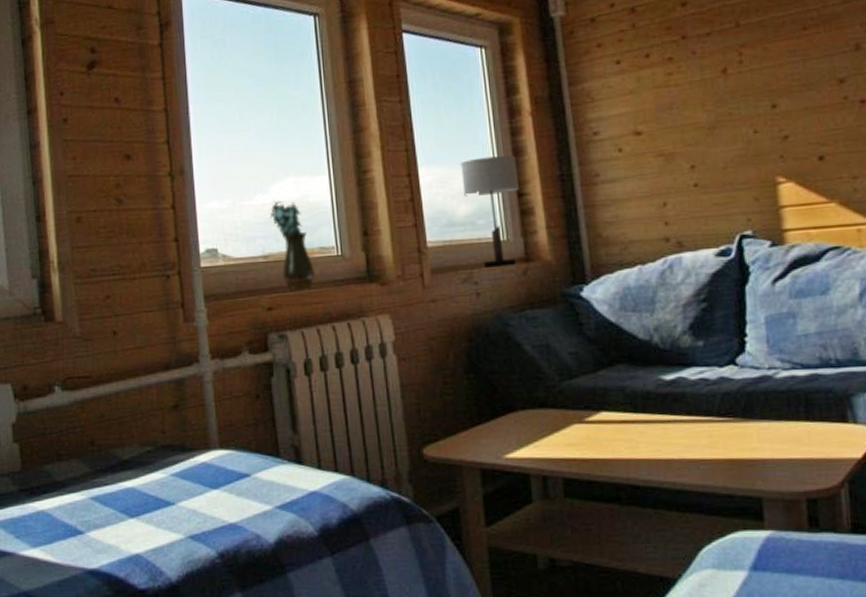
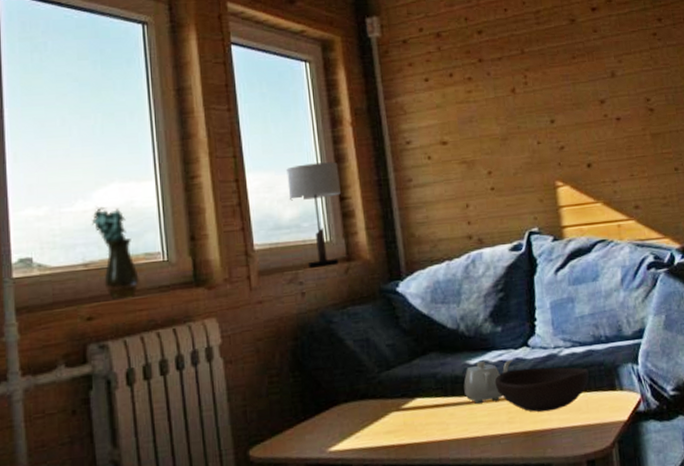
teapot: none [656,378,717,423] -> present [463,359,513,404]
bowl: none [694,389,813,440] -> present [494,367,590,412]

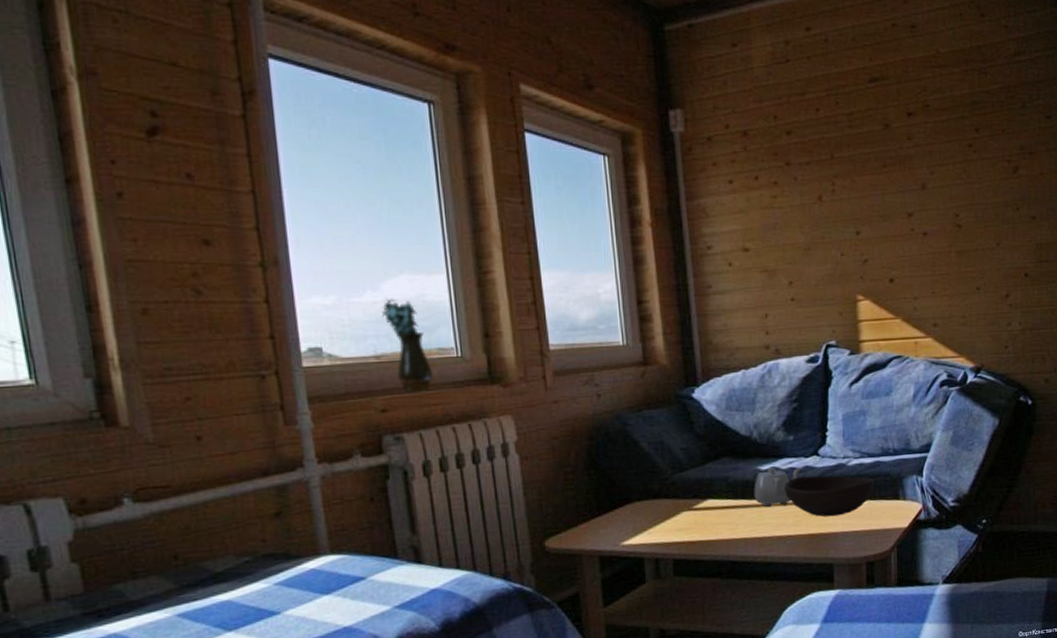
table lamp: present [286,161,342,268] -> none [583,263,640,371]

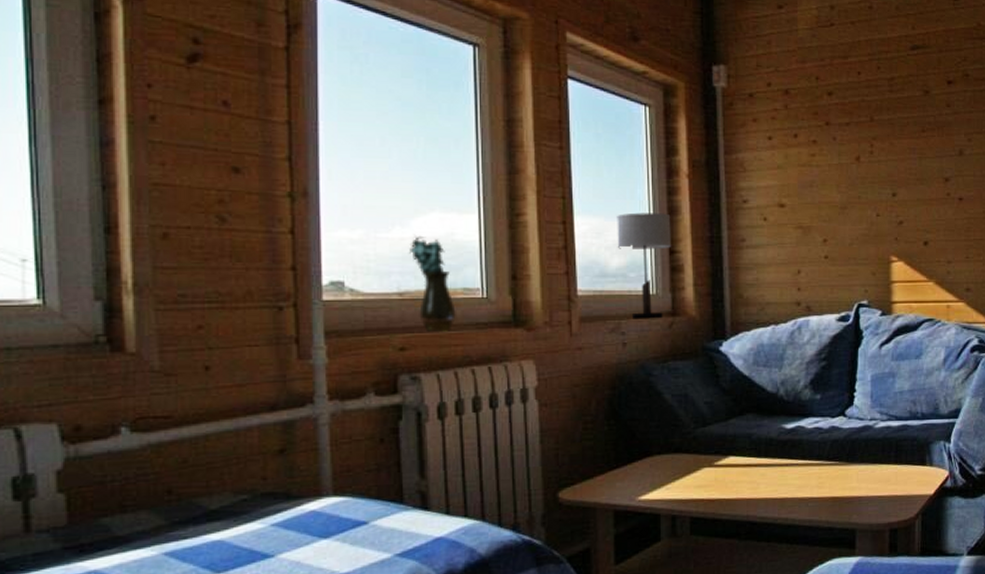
table lamp: none [583,263,640,371] -> present [617,212,672,319]
teapot: present [754,467,803,507] -> none [778,427,829,466]
bowl: present [784,475,875,517] -> none [808,437,901,480]

